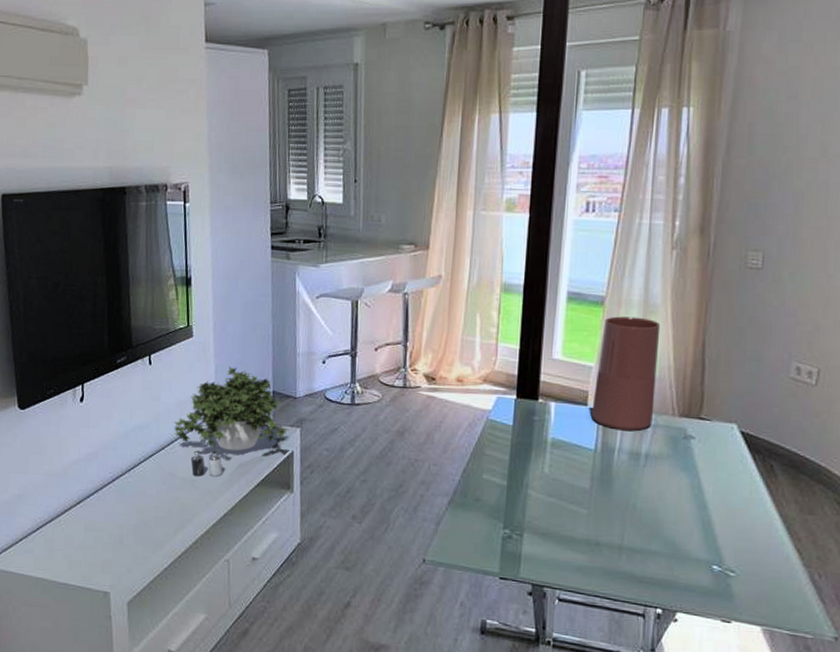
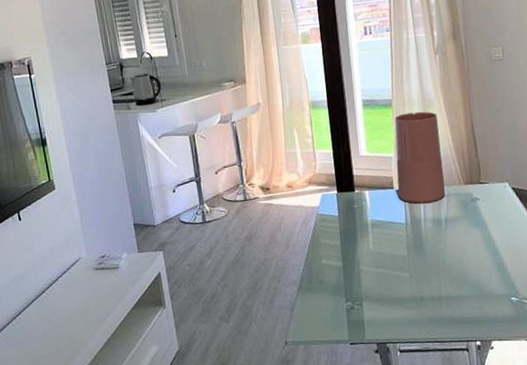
potted plant: present [173,365,290,451] -> none [49,208,154,285]
candle: present [190,450,223,477] -> none [70,284,101,311]
kettle: none [295,219,330,257] -> present [130,73,162,106]

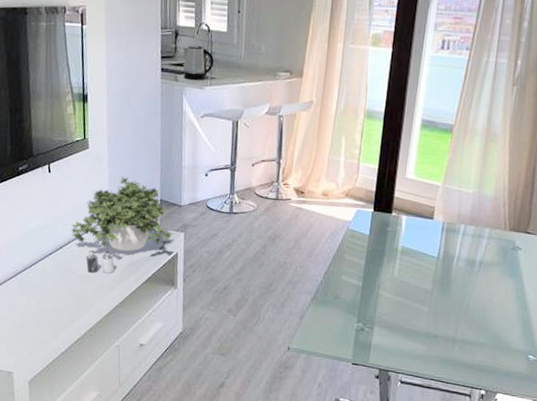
potted plant: none [49,208,154,285] -> present [71,175,175,251]
candle: none [70,284,101,311] -> present [86,250,115,274]
vase: present [394,111,445,204] -> none [436,142,499,242]

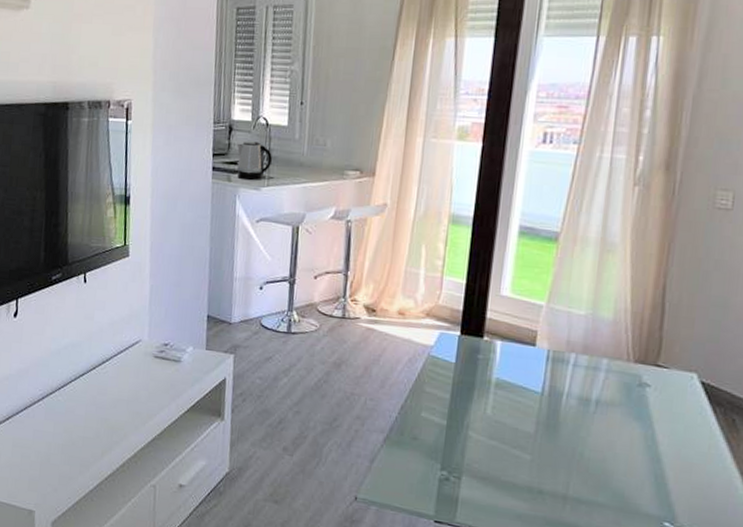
potted plant: present [71,175,175,251] -> none [106,287,224,375]
candle: present [86,250,115,274] -> none [121,371,154,400]

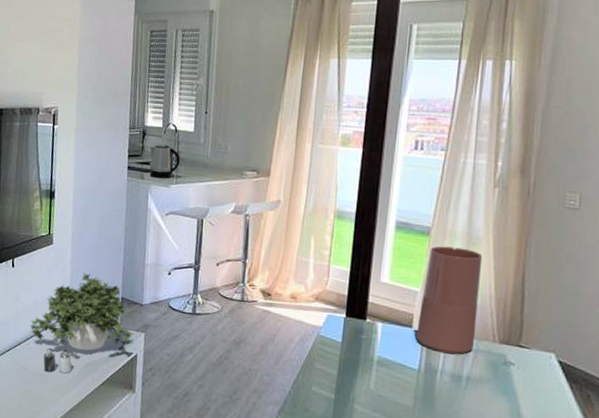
potted plant: none [106,287,224,375] -> present [30,272,136,351]
candle: none [121,371,154,400] -> present [43,348,72,374]
vase: none [539,253,618,376] -> present [416,246,483,355]

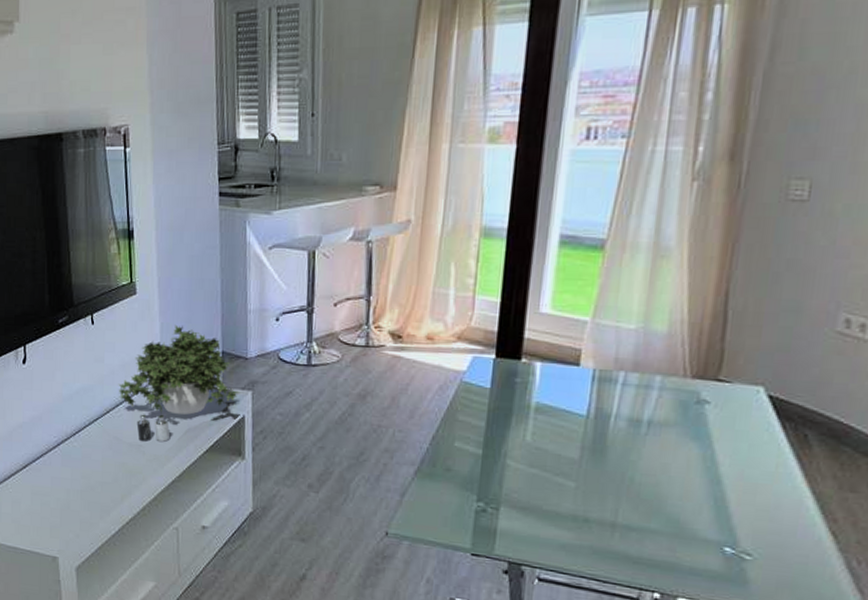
kettle: present [149,144,181,179] -> none [245,161,284,203]
vase: present [416,246,483,355] -> none [584,262,674,395]

